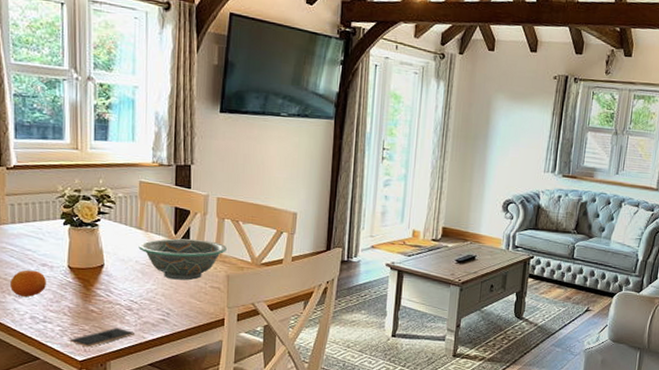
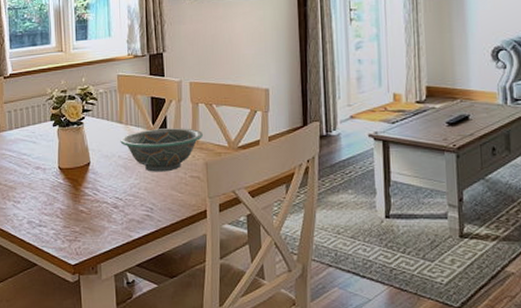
fruit: present [10,270,47,297] -> none [10,174,41,202]
smartphone: present [69,328,134,348] -> none [62,228,121,250]

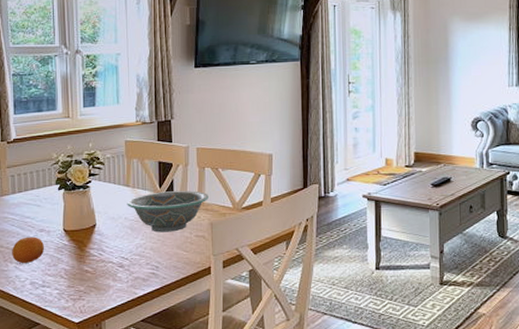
fruit: none [10,174,41,202] -> present [12,236,45,264]

